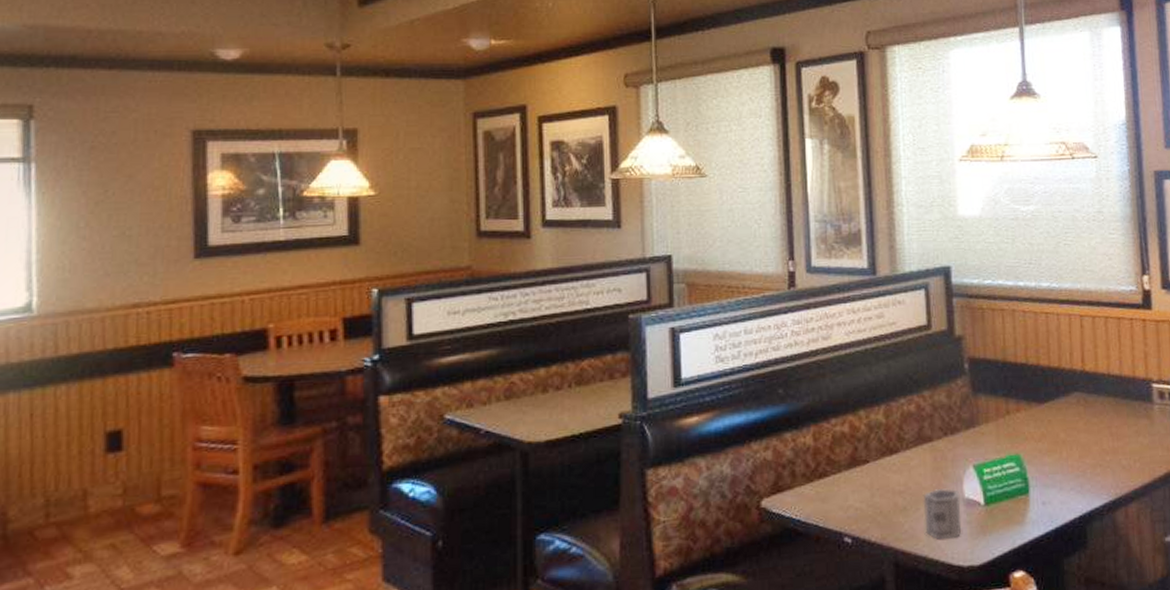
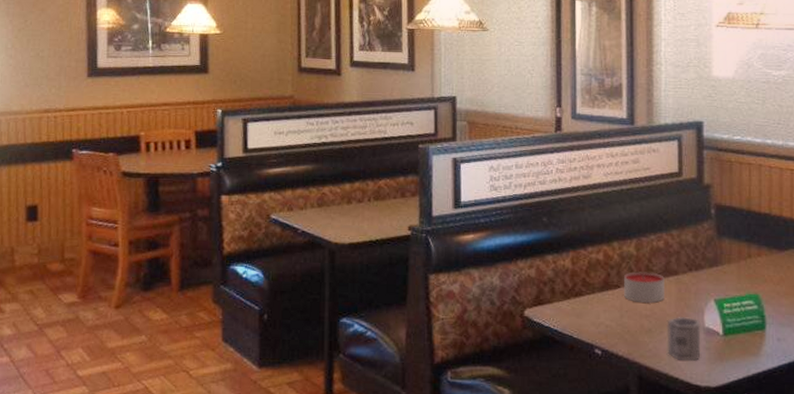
candle: none [873,441,919,478] -> present [624,271,664,304]

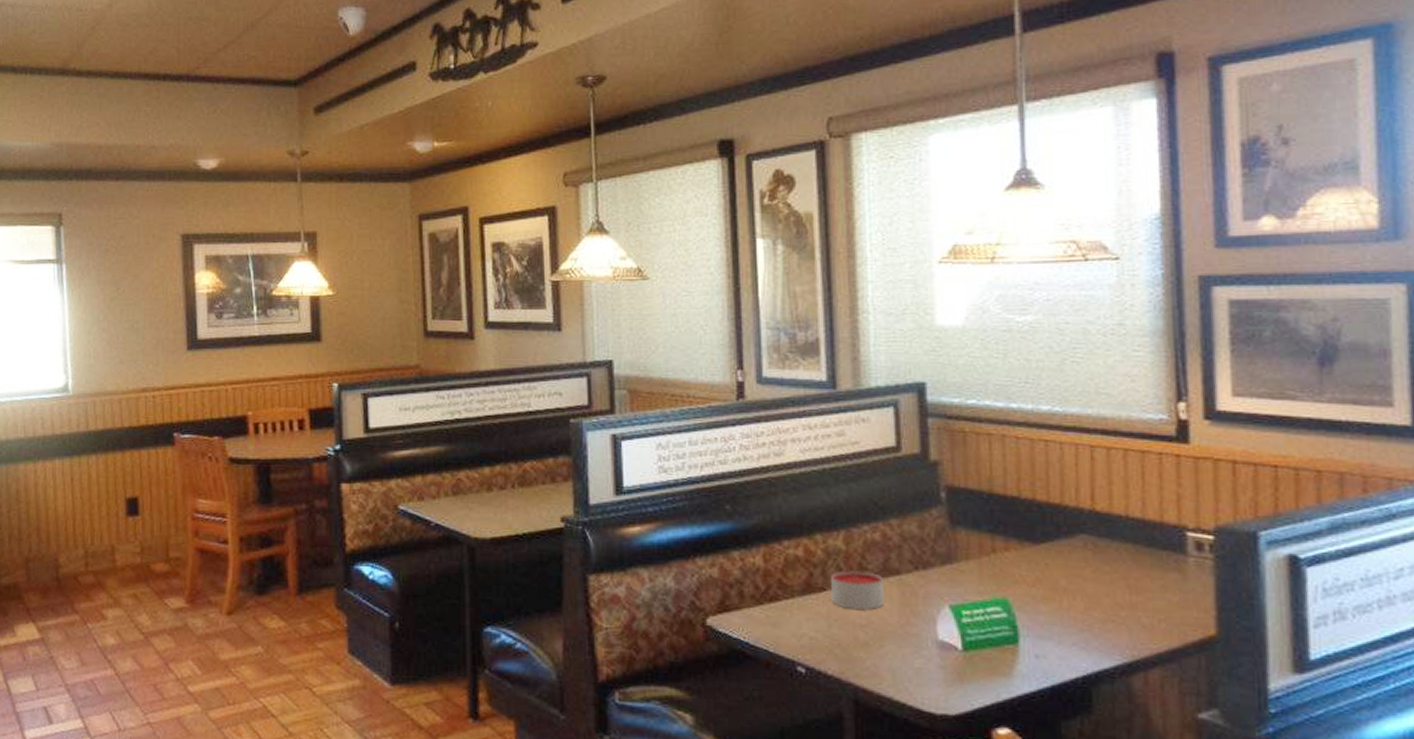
cup: present [667,317,701,361] -> none [888,627,934,682]

